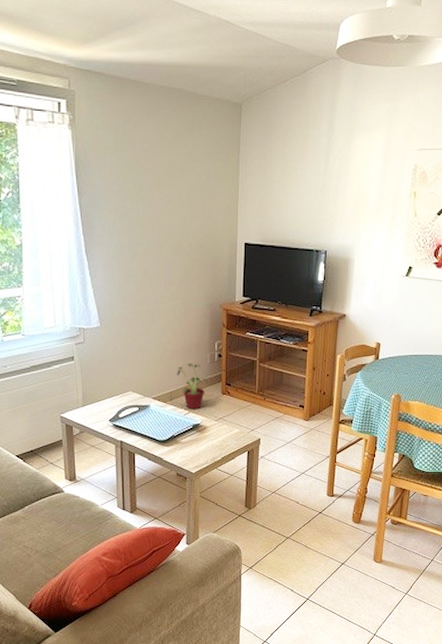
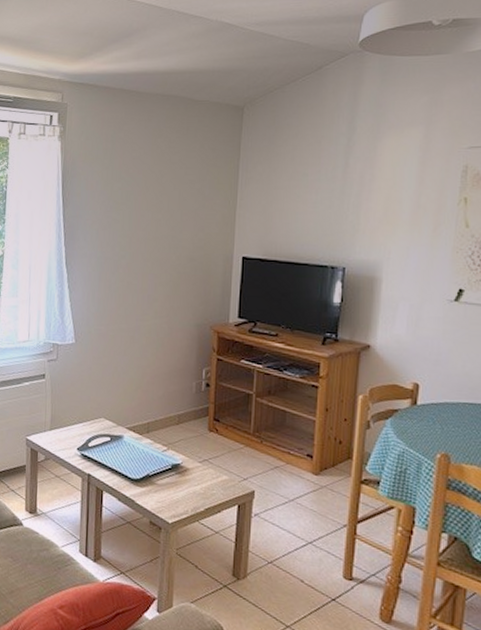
potted plant: present [177,362,209,410] -> none [156,390,193,447]

